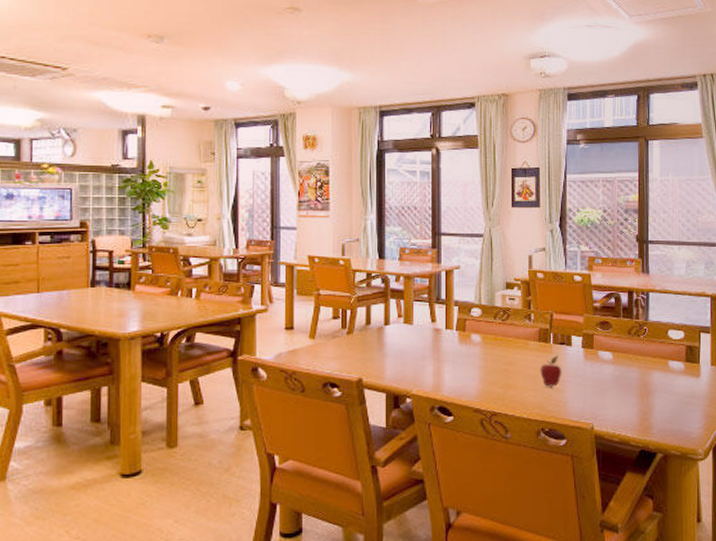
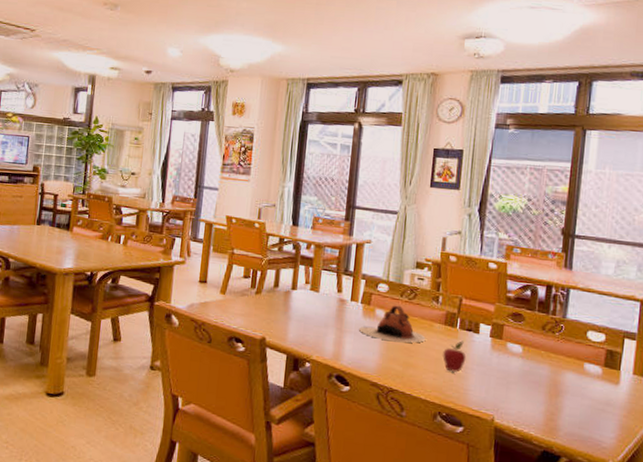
teapot: none [457,328,523,365] -> present [359,305,426,343]

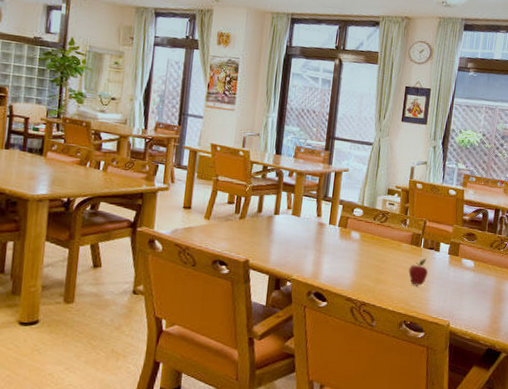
teapot: present [359,305,426,343] -> none [336,227,395,261]

